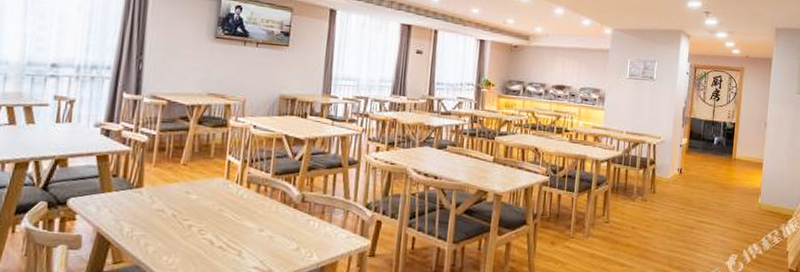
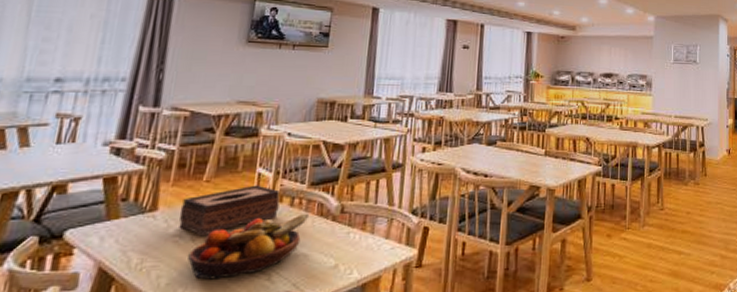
tissue box: none [161,171,248,213] -> present [178,185,280,237]
fruit bowl: none [170,199,273,251] -> present [188,213,308,280]

